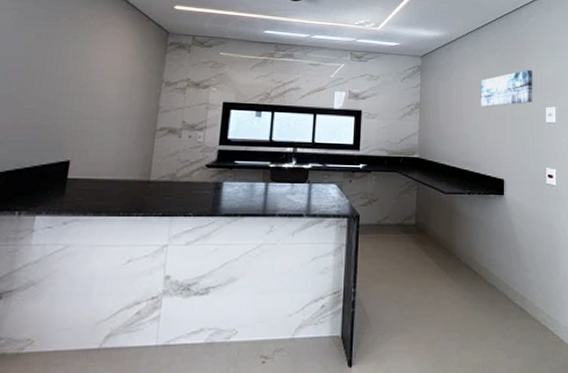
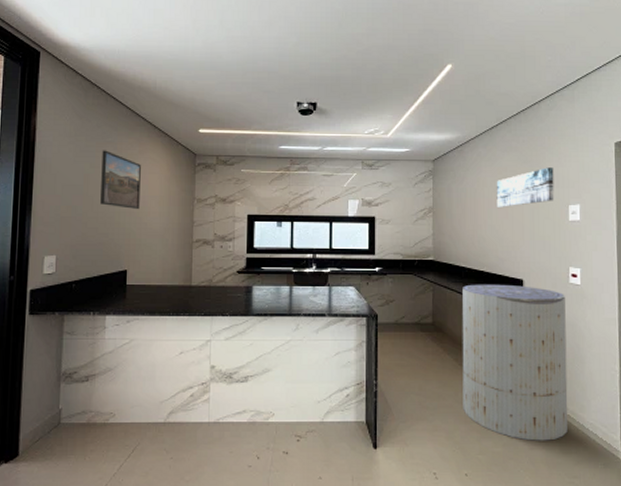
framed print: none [44,19,101,91] -> present [100,150,141,210]
trash can: none [443,183,545,349] -> present [462,284,568,441]

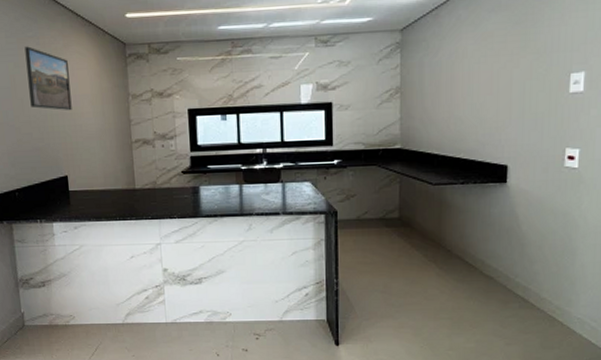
trash can: present [462,284,568,441] -> none [432,171,558,337]
wall art: present [496,167,555,207] -> none [478,27,554,82]

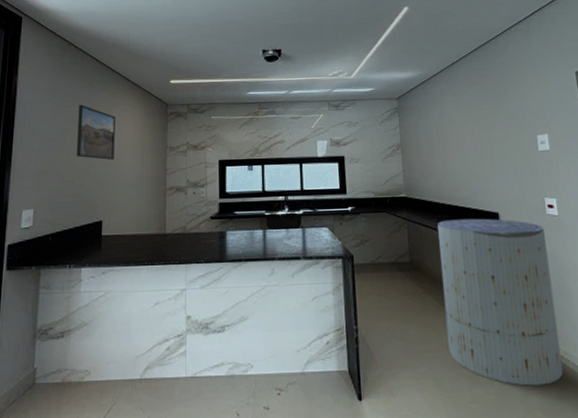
trash can: none [432,171,558,337] -> present [437,218,563,386]

